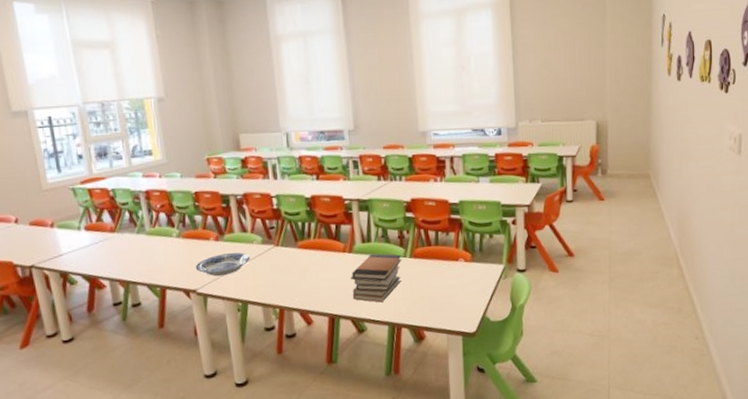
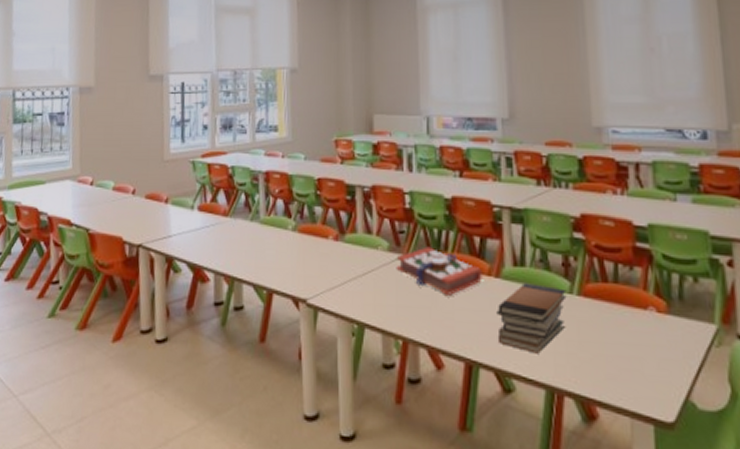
plate: present [195,252,251,277] -> none [308,258,373,287]
book: none [269,236,339,271] -> present [396,246,482,296]

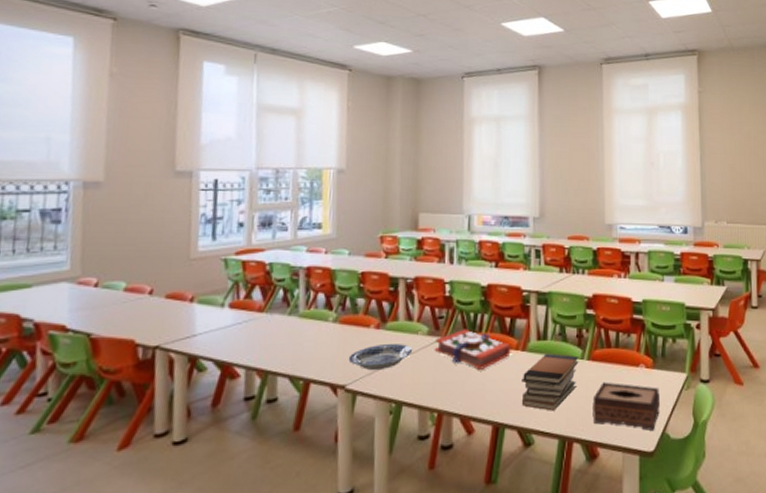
plate: none [308,258,373,287] -> present [348,344,413,371]
tissue box: none [587,324,680,397] -> present [592,382,660,432]

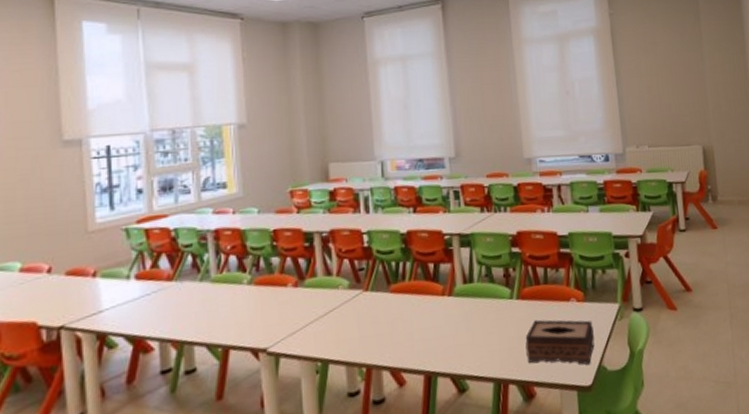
plate: present [348,344,413,371] -> none [267,300,335,331]
book: present [434,329,511,370] -> none [356,278,437,320]
book stack: present [521,353,579,411] -> none [450,295,508,355]

